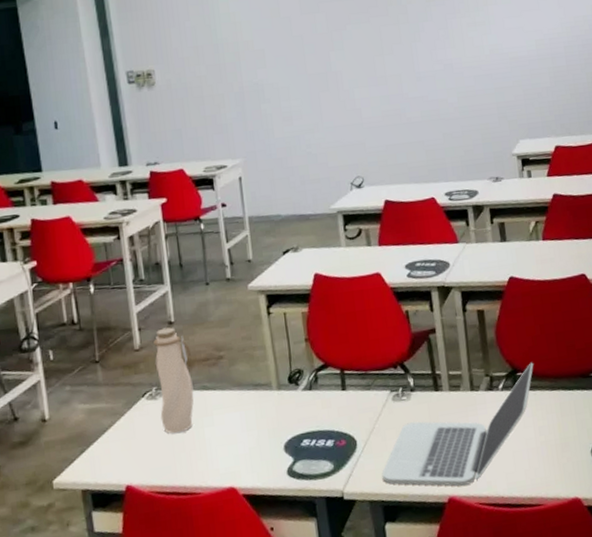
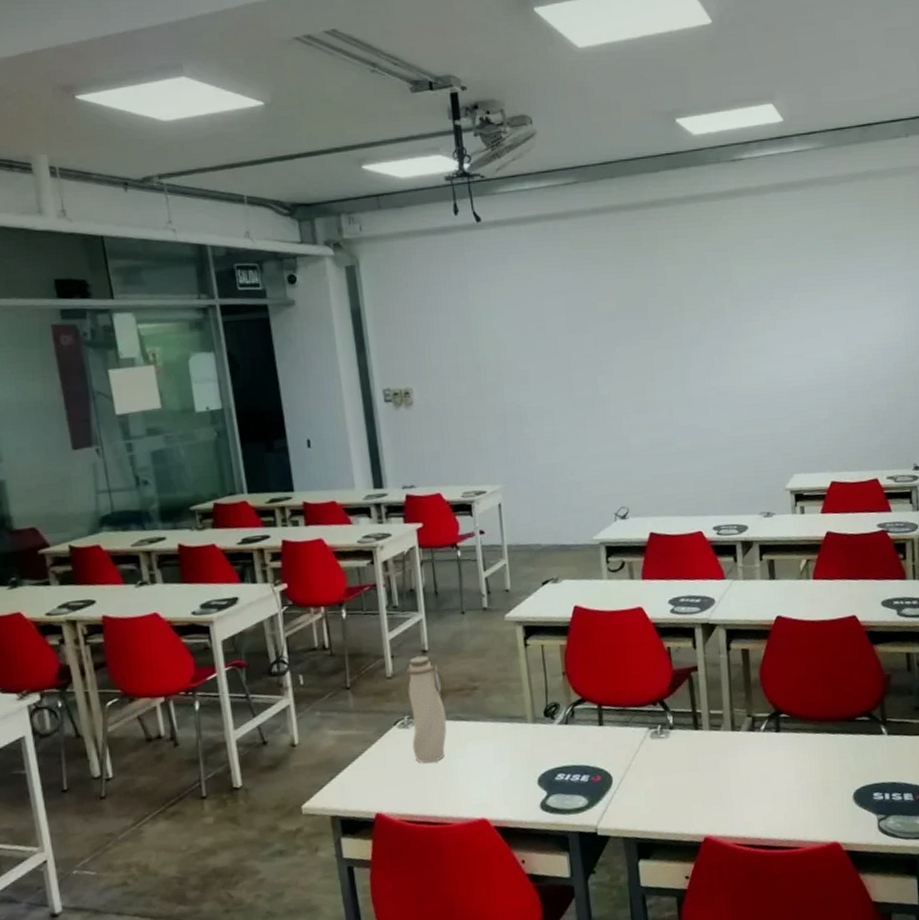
laptop: present [382,362,534,486] -> none [637,704,798,826]

